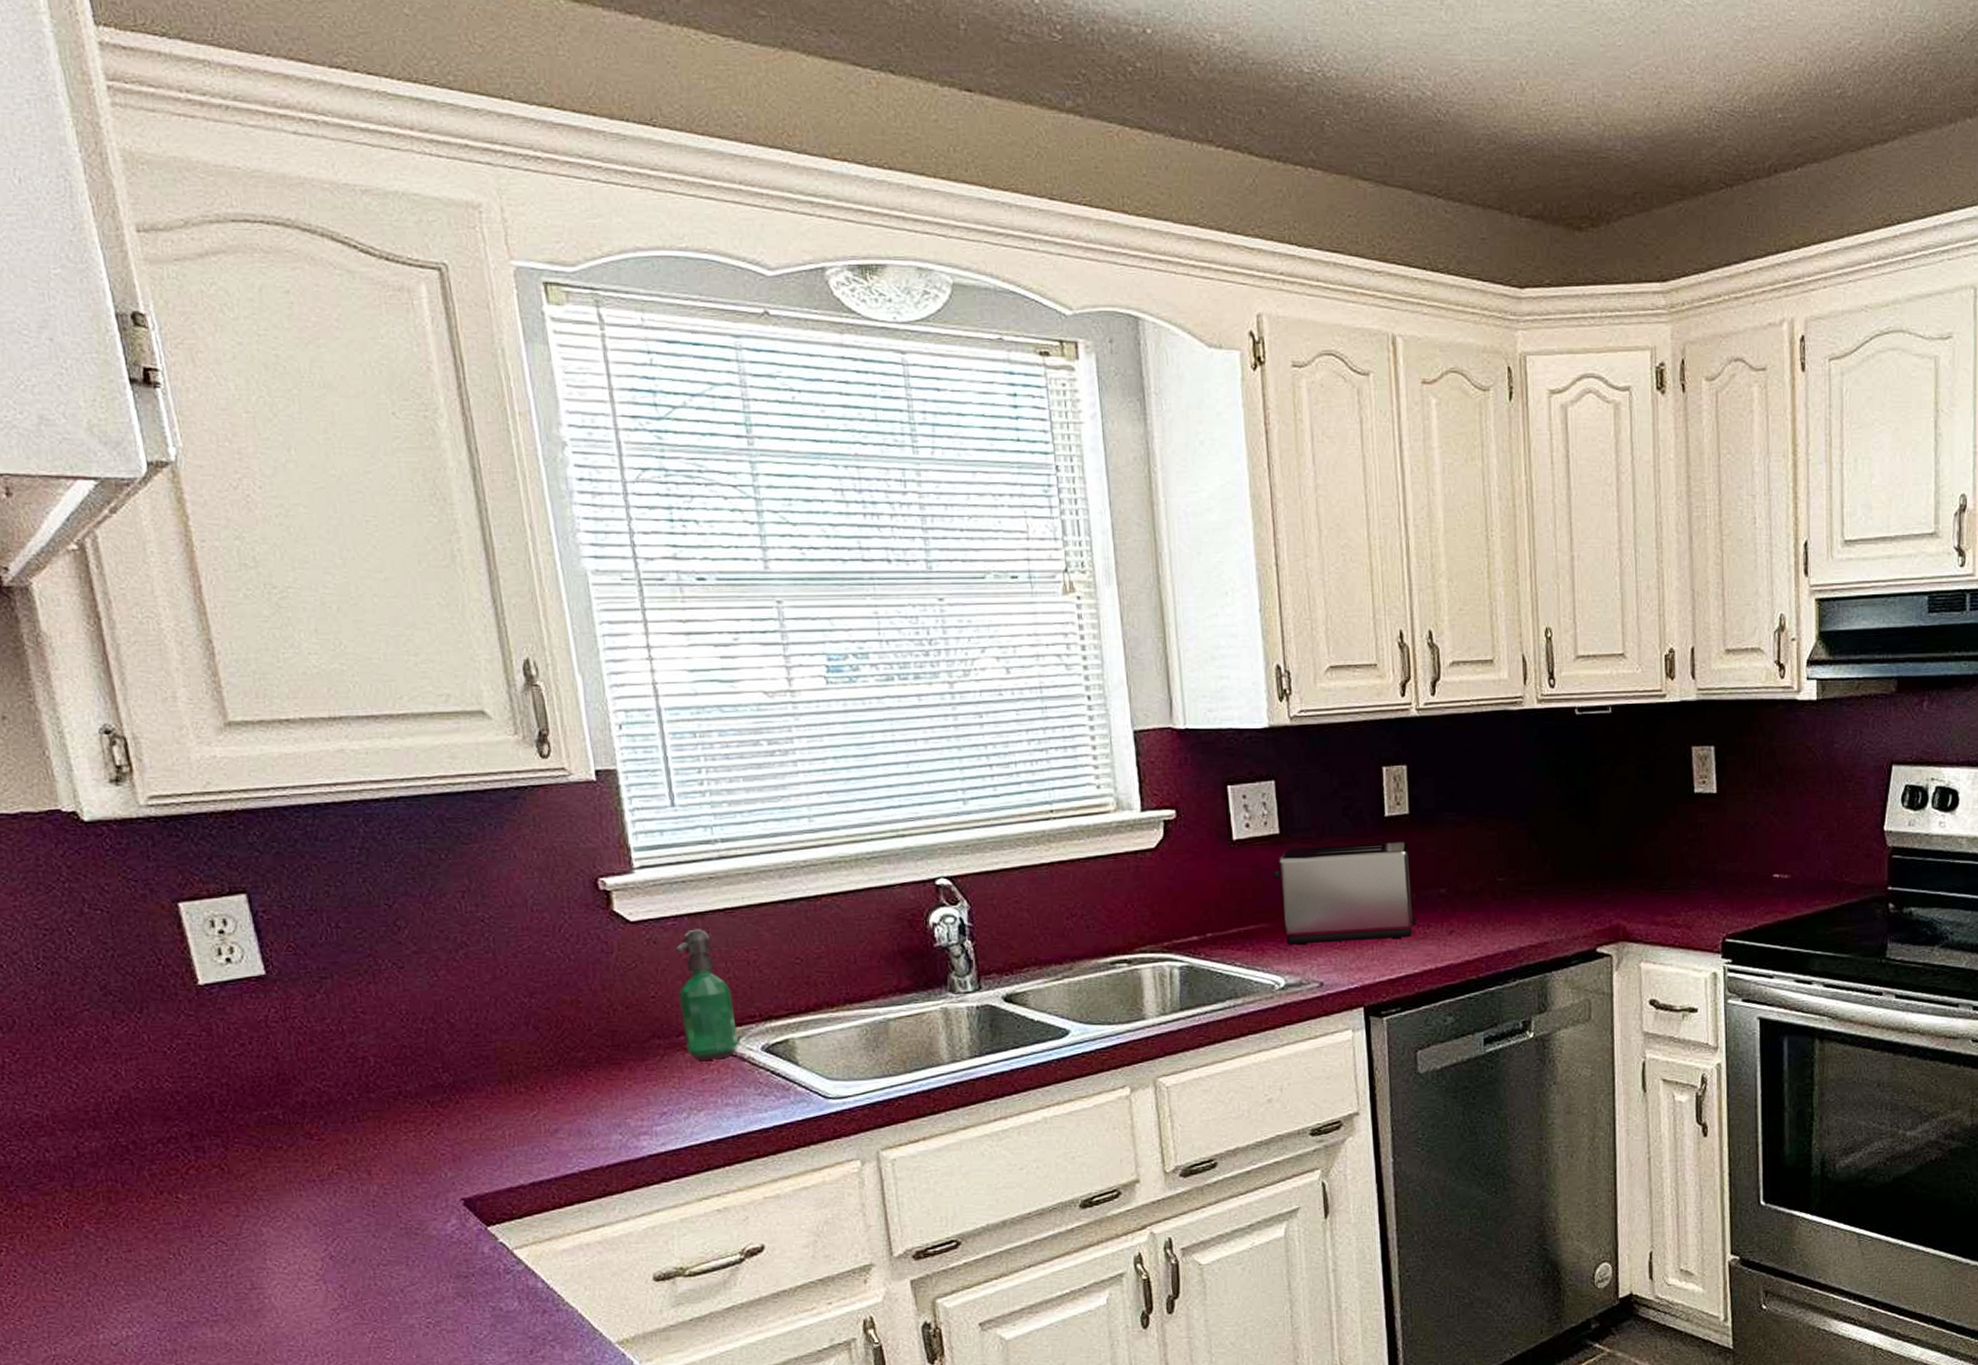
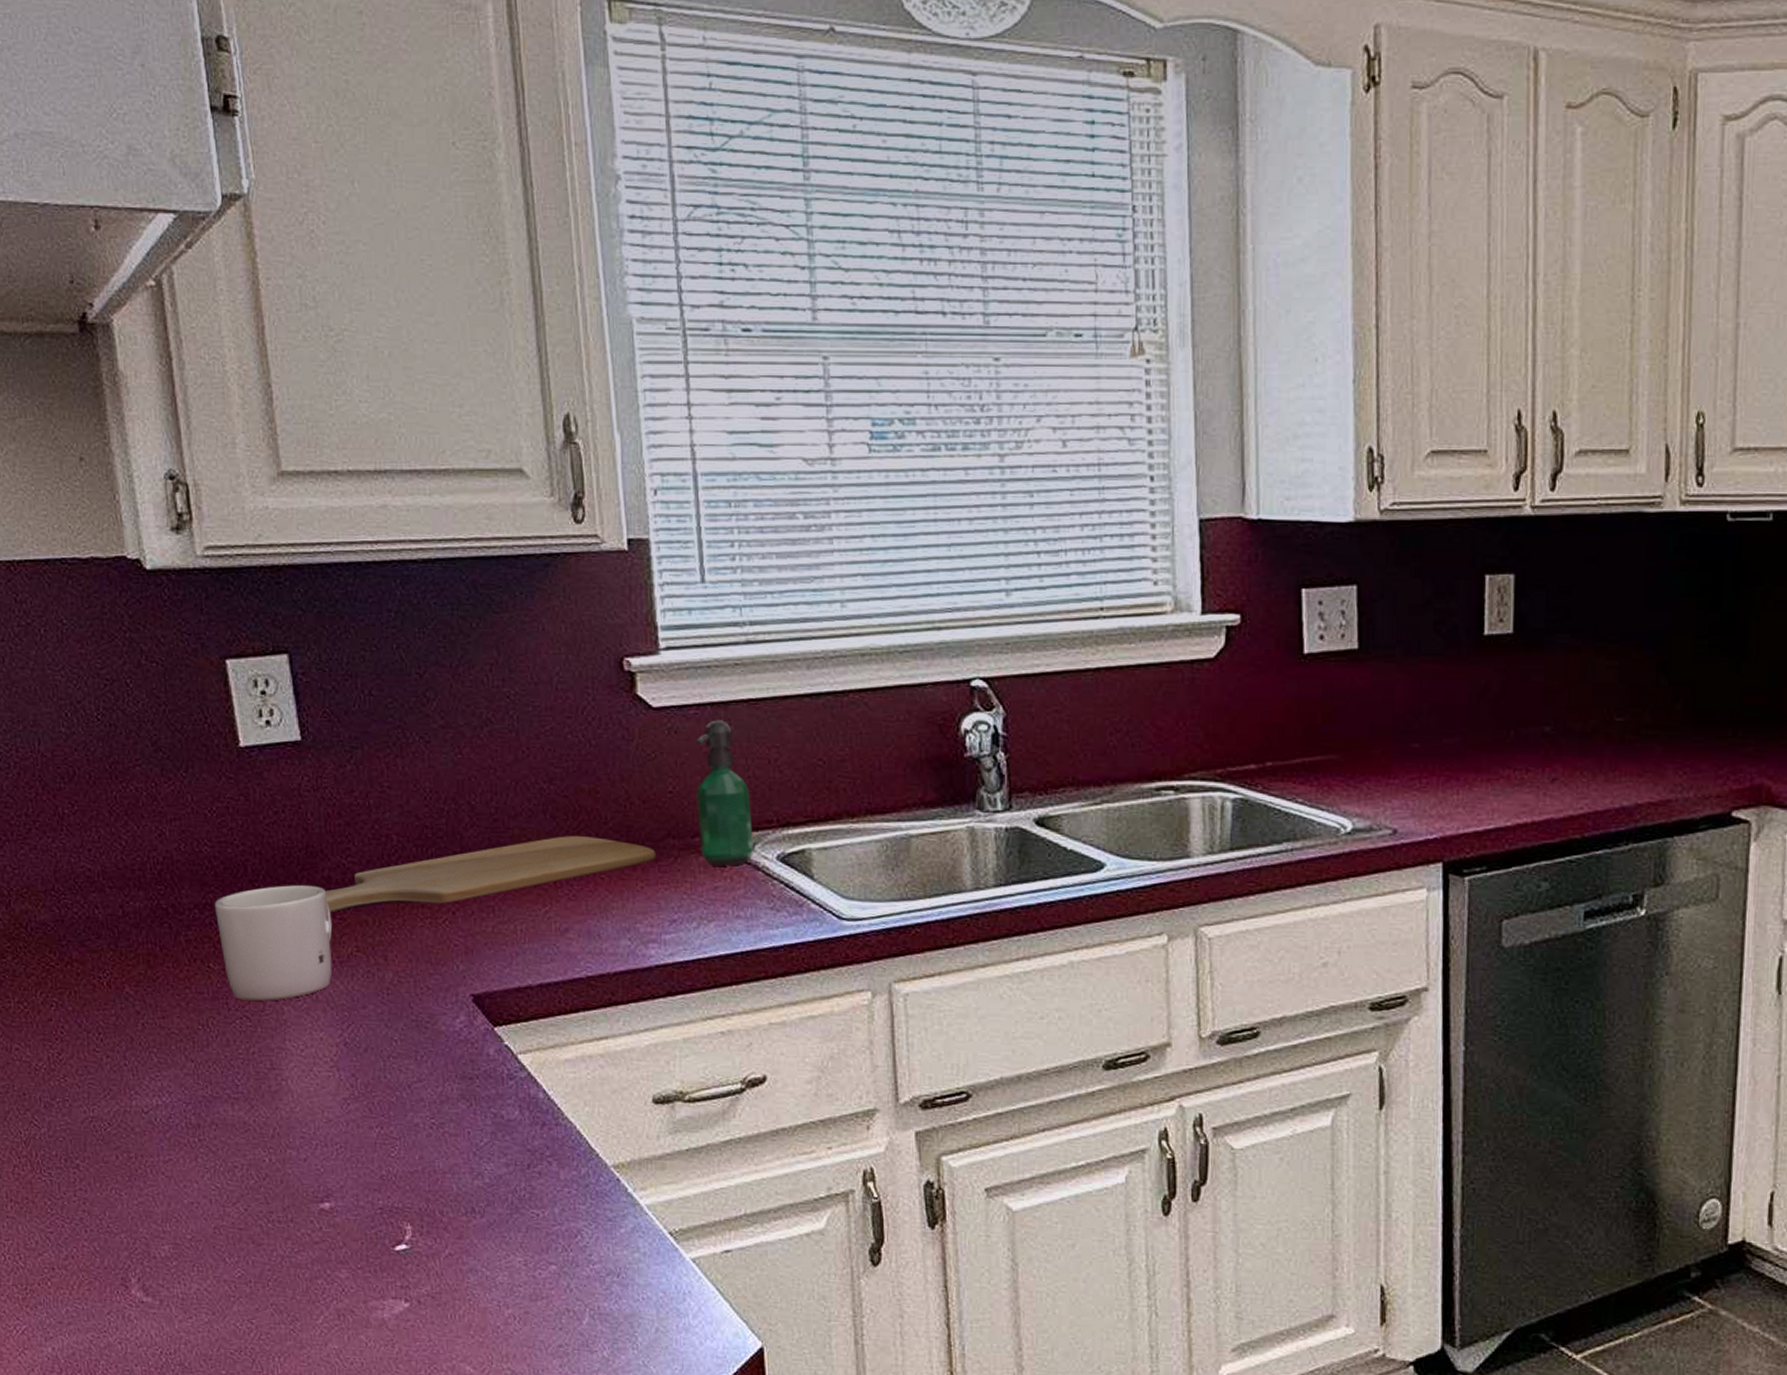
mug: none [179,1110,313,1227] -> present [214,884,333,1002]
chopping board: none [301,1043,643,1136] -> present [325,836,656,914]
toaster: present [1273,841,1416,946] -> none [1347,666,1513,784]

